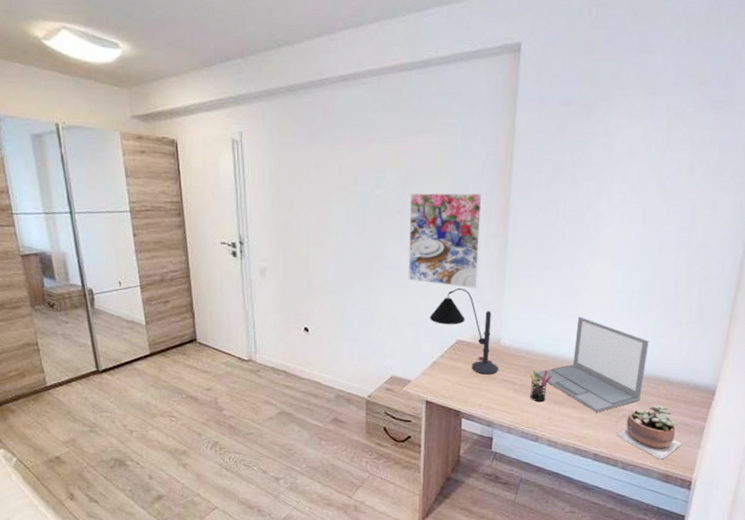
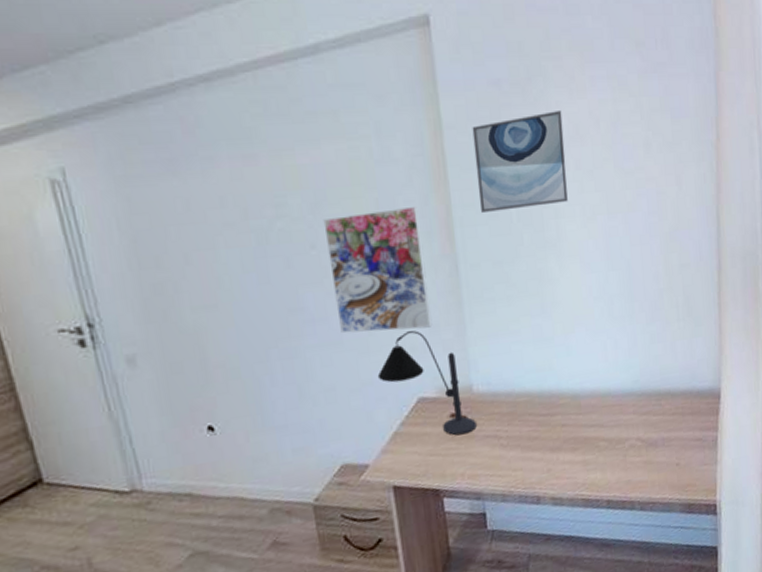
pen holder: present [530,369,552,403] -> none [515,411,541,454]
wall art: none [533,132,619,208] -> present [472,111,568,212]
laptop: present [535,317,649,412] -> none [520,337,645,450]
succulent plant: present [617,404,681,460] -> none [627,423,697,488]

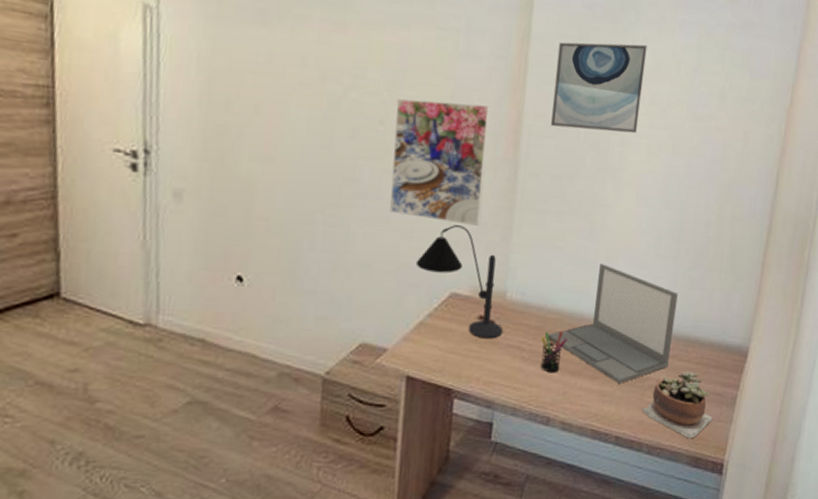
pen holder: none [515,411,541,454] -> present [541,330,567,373]
laptop: none [520,337,645,450] -> present [547,264,678,384]
succulent plant: none [627,423,697,488] -> present [642,370,712,439]

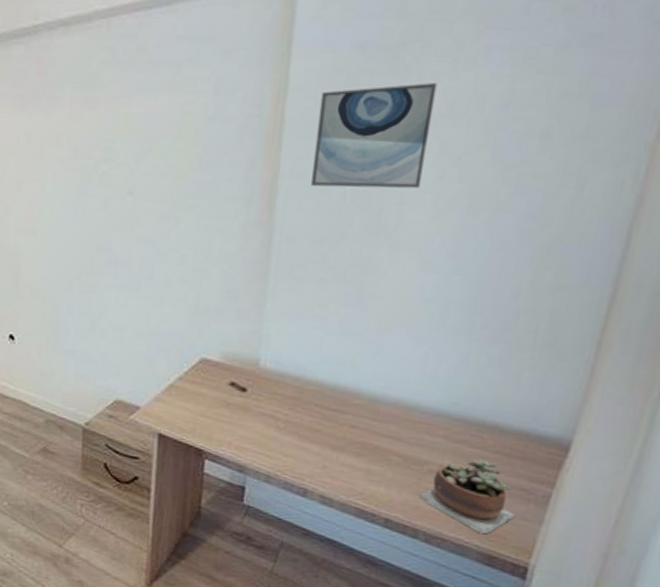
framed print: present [390,99,491,226] -> none [140,168,242,293]
desk lamp: present [415,225,503,339] -> none [165,292,256,406]
pen holder: present [541,330,567,373] -> none [297,403,329,446]
laptop: present [547,264,678,384] -> none [305,335,471,464]

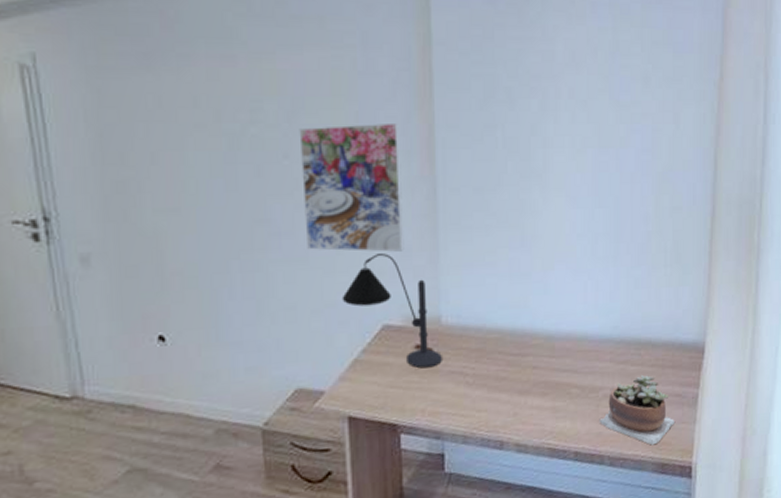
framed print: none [140,168,242,293] -> present [299,122,405,252]
desk lamp: none [165,292,256,406] -> present [342,254,442,369]
wall art: present [310,83,437,189] -> none [463,35,559,135]

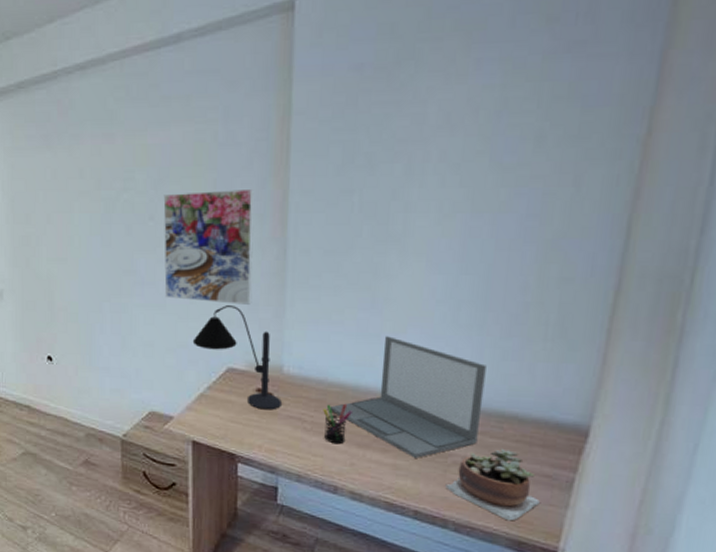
pen holder: none [484,349,511,395] -> present [323,403,352,445]
laptop: none [489,274,623,397] -> present [329,336,486,458]

